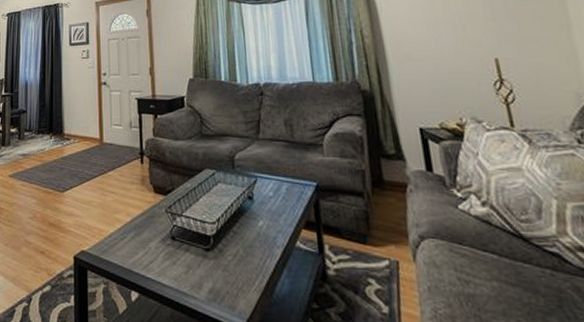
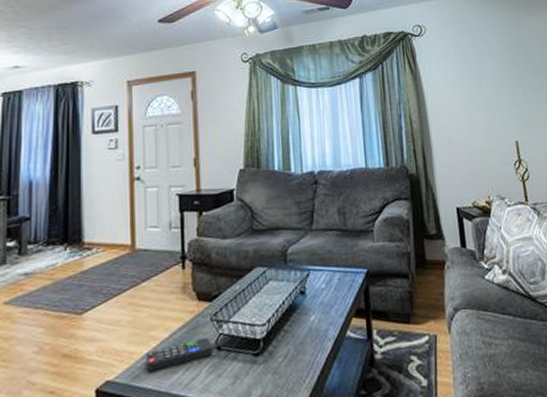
remote control: none [112,226,168,250] -> present [145,336,213,373]

